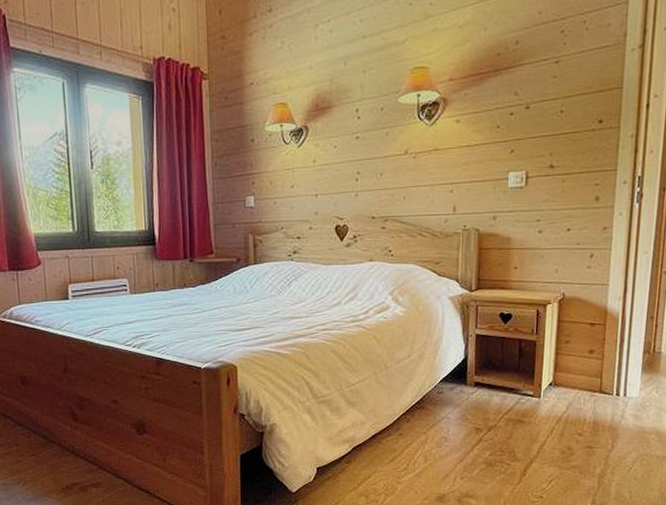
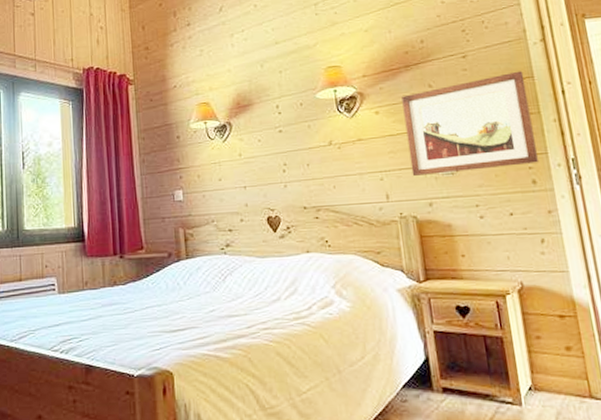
wall art: none [482,80,613,189] -> present [401,71,540,176]

